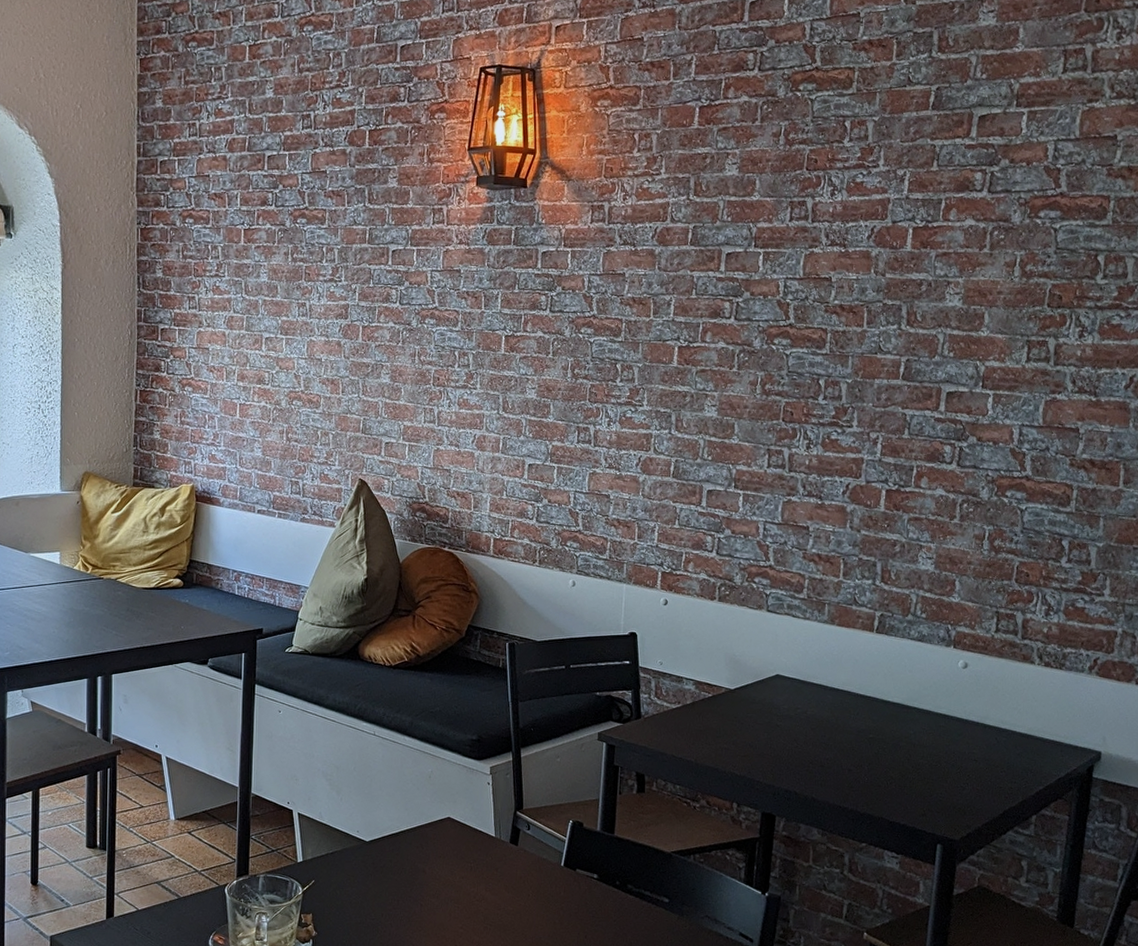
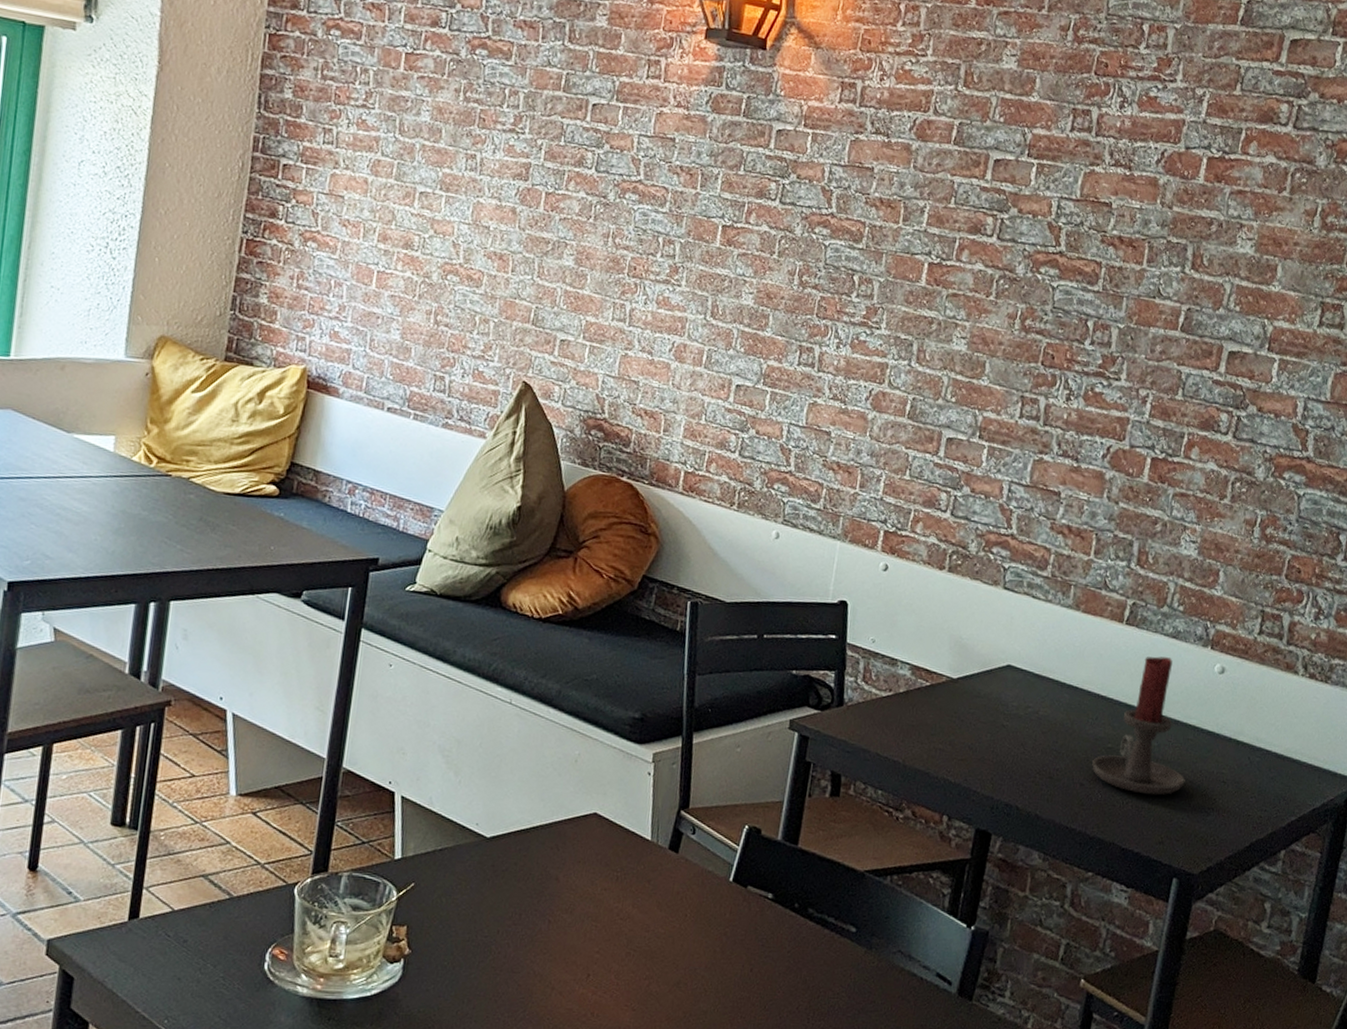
candle holder: none [857,658,941,775] -> present [1092,656,1185,796]

